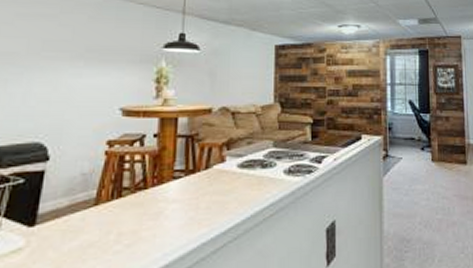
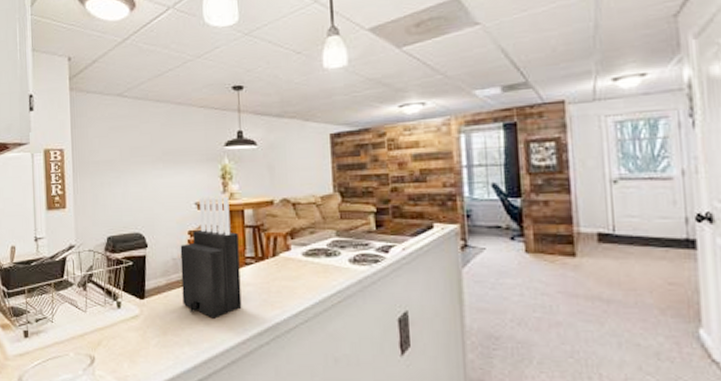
knife block: none [88,100,168,245] -> present [180,195,242,319]

